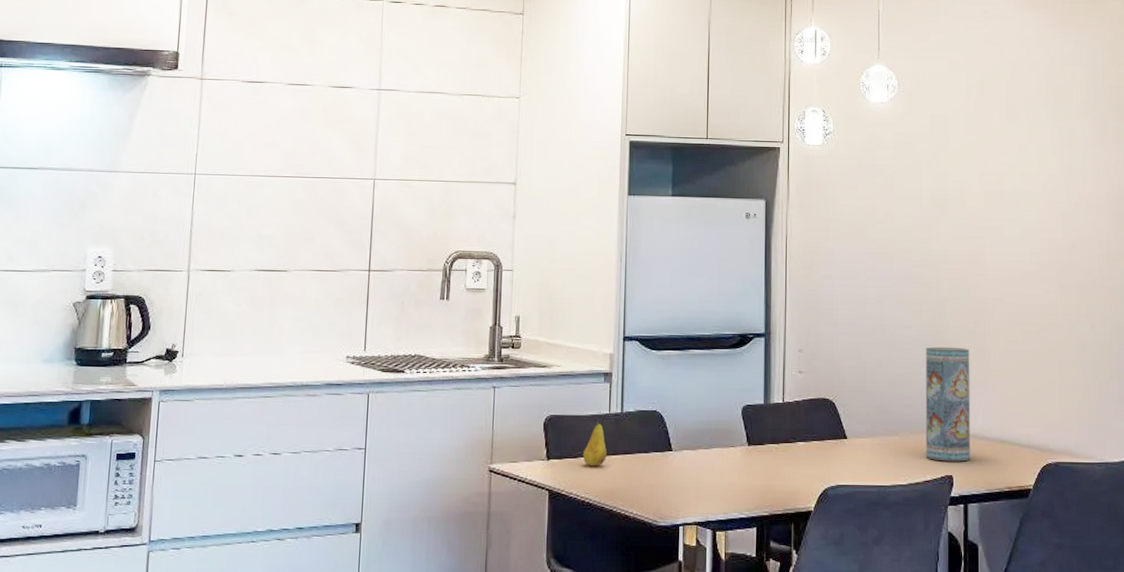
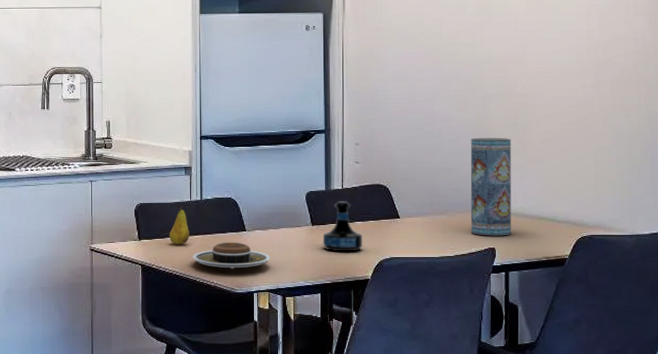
plate: none [609,463,700,497] -> present [193,242,270,270]
tequila bottle: none [761,416,806,478] -> present [323,200,363,252]

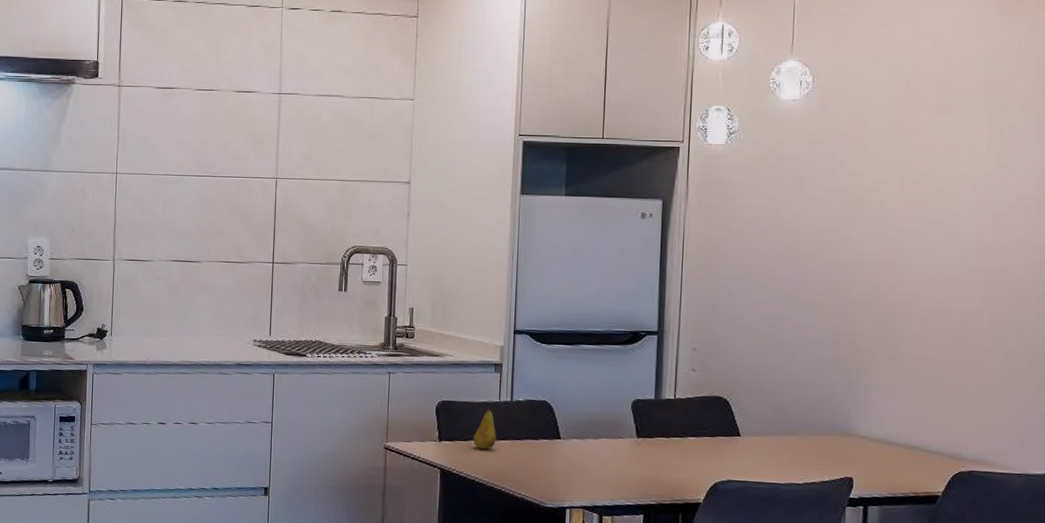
plate: present [193,242,270,270] -> none [498,449,587,481]
tequila bottle: present [323,200,363,252] -> none [649,412,696,471]
vase: present [470,137,512,236] -> none [824,349,879,465]

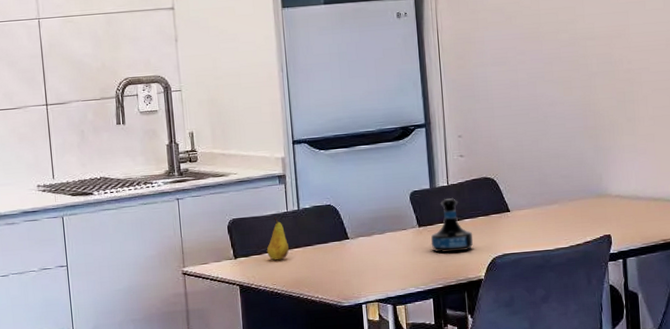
tequila bottle: none [649,412,696,471] -> present [431,197,474,253]

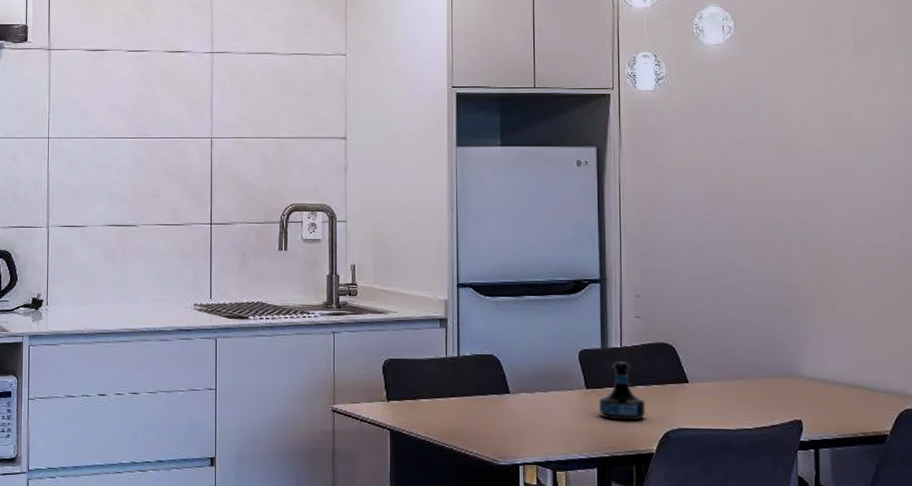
fruit: present [266,216,289,261] -> none [421,360,445,408]

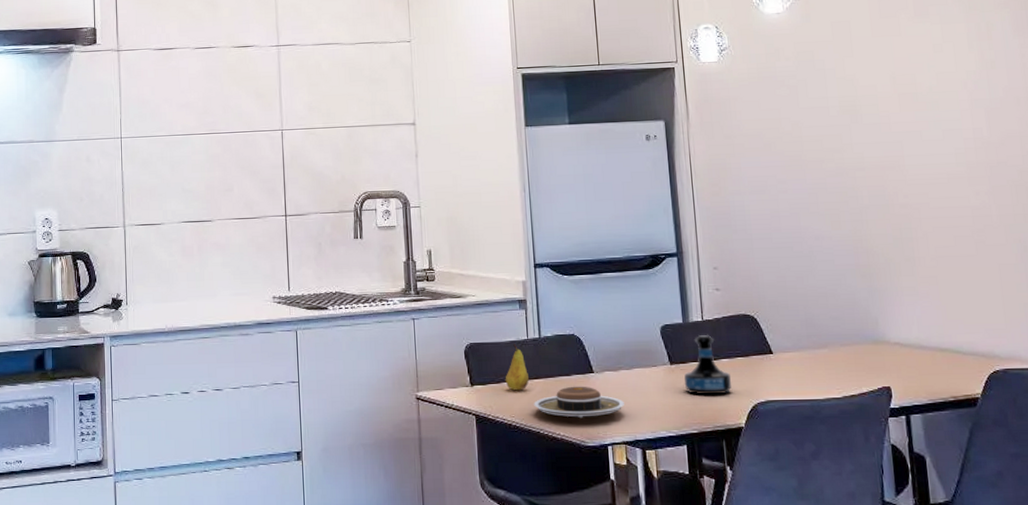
fruit: none [421,360,445,408] -> present [505,343,529,391]
plate: none [449,405,538,438] -> present [534,386,624,419]

